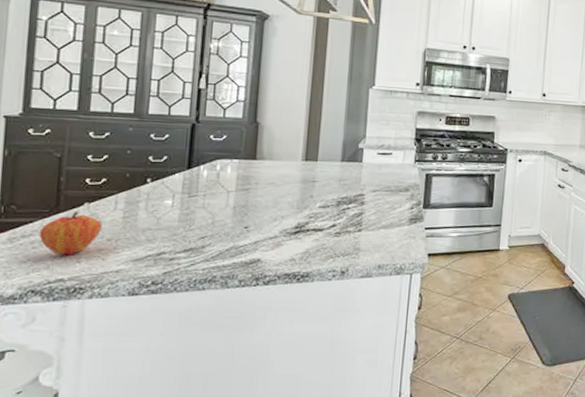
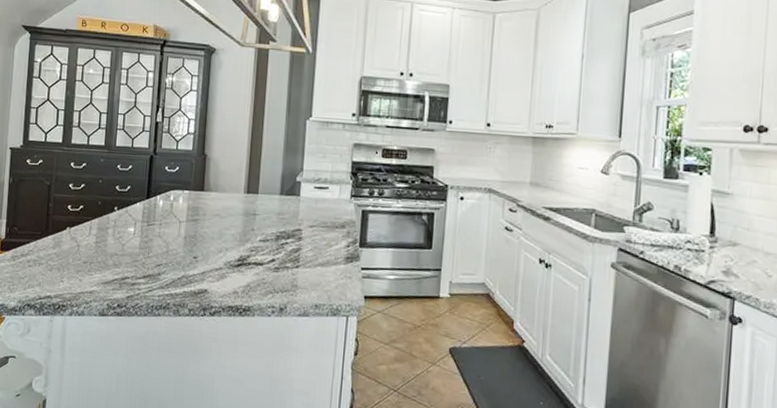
fruit: present [38,211,103,255] -> none [33,235,80,275]

